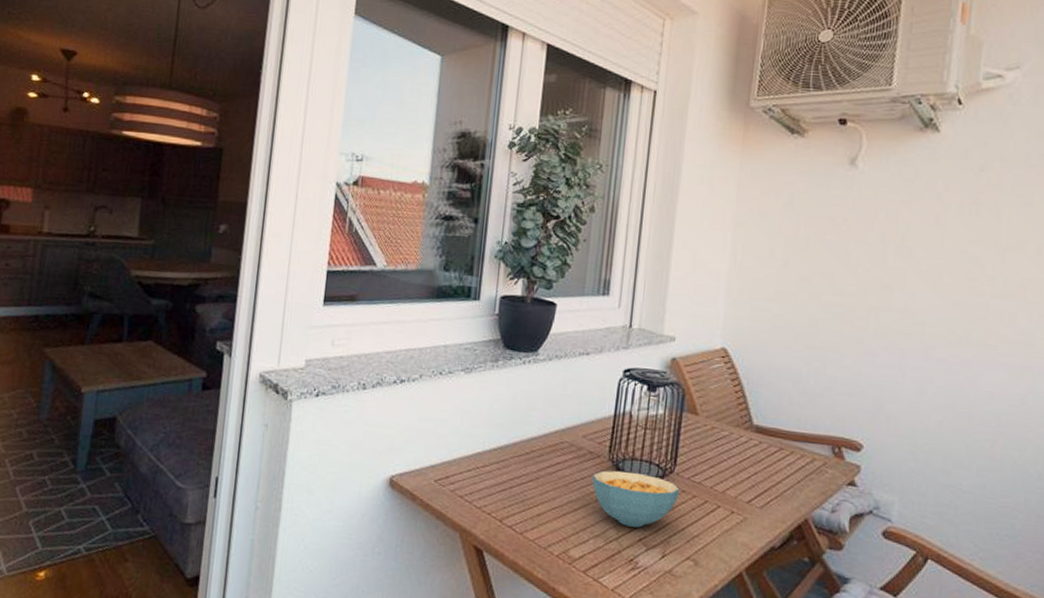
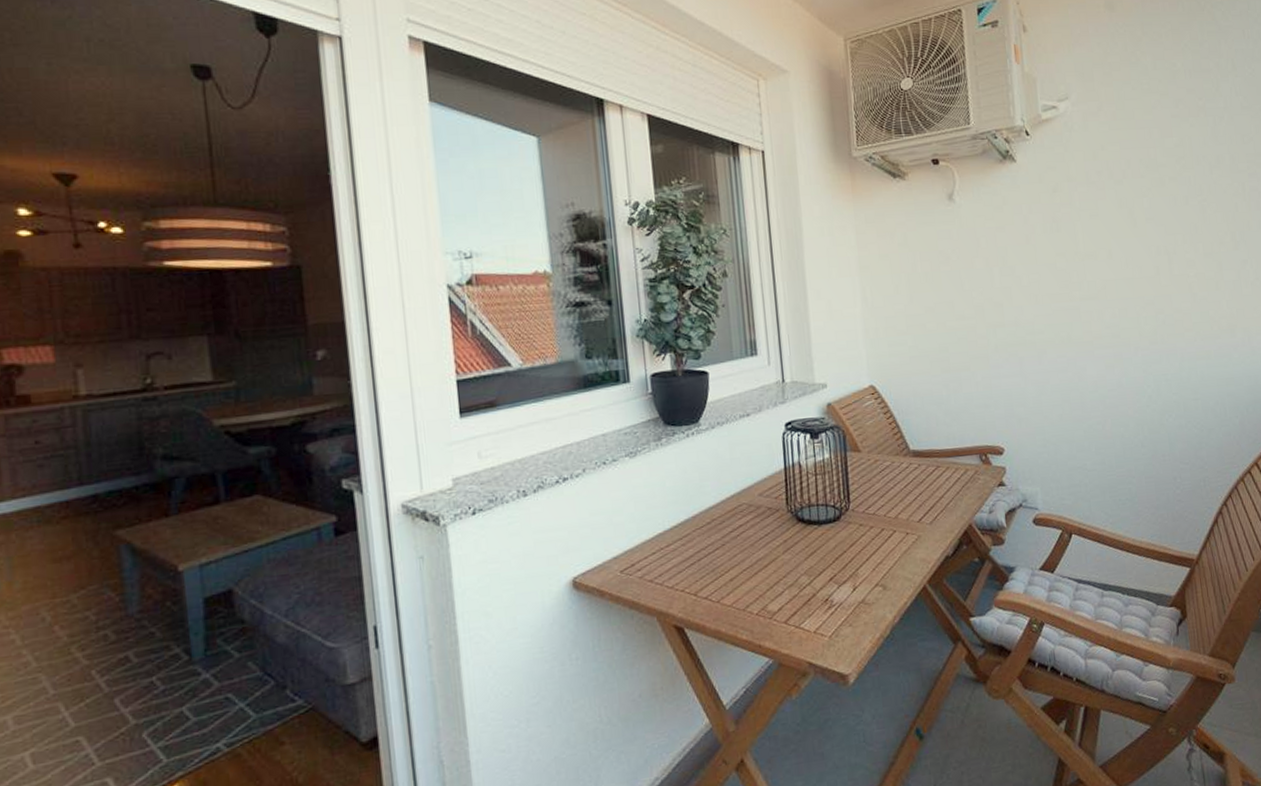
cereal bowl: present [592,470,680,528] -> none [775,517,858,570]

